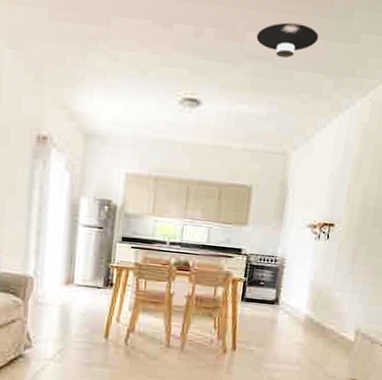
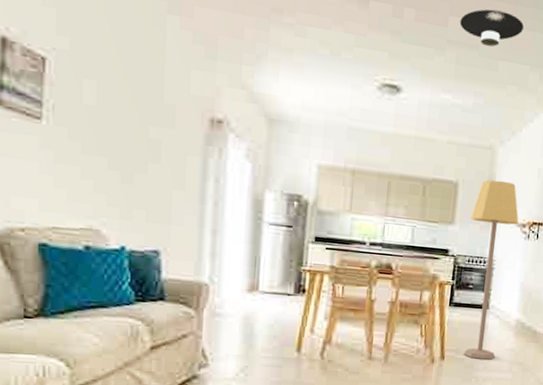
lamp: none [254,184,310,352] -> present [464,180,519,360]

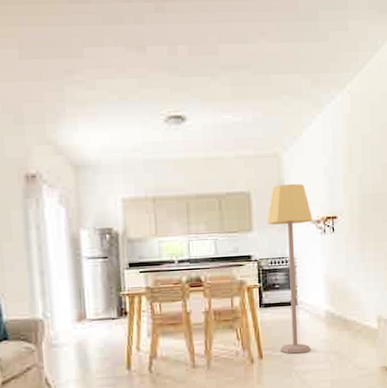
ceiling light: present [459,9,524,48] -> none [229,30,289,65]

